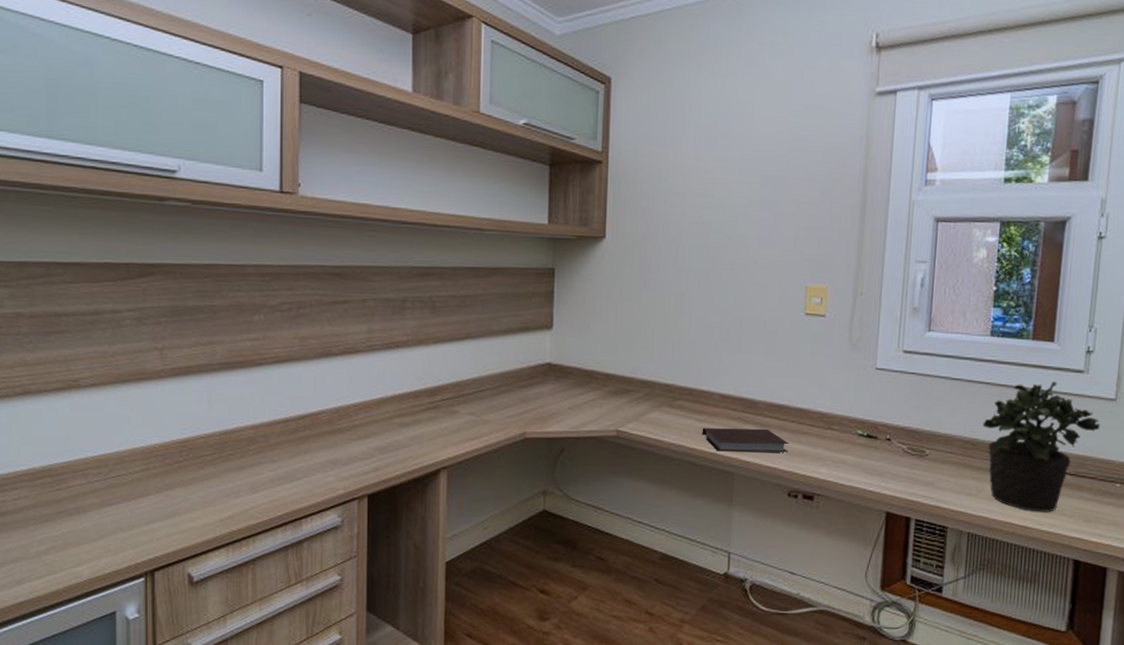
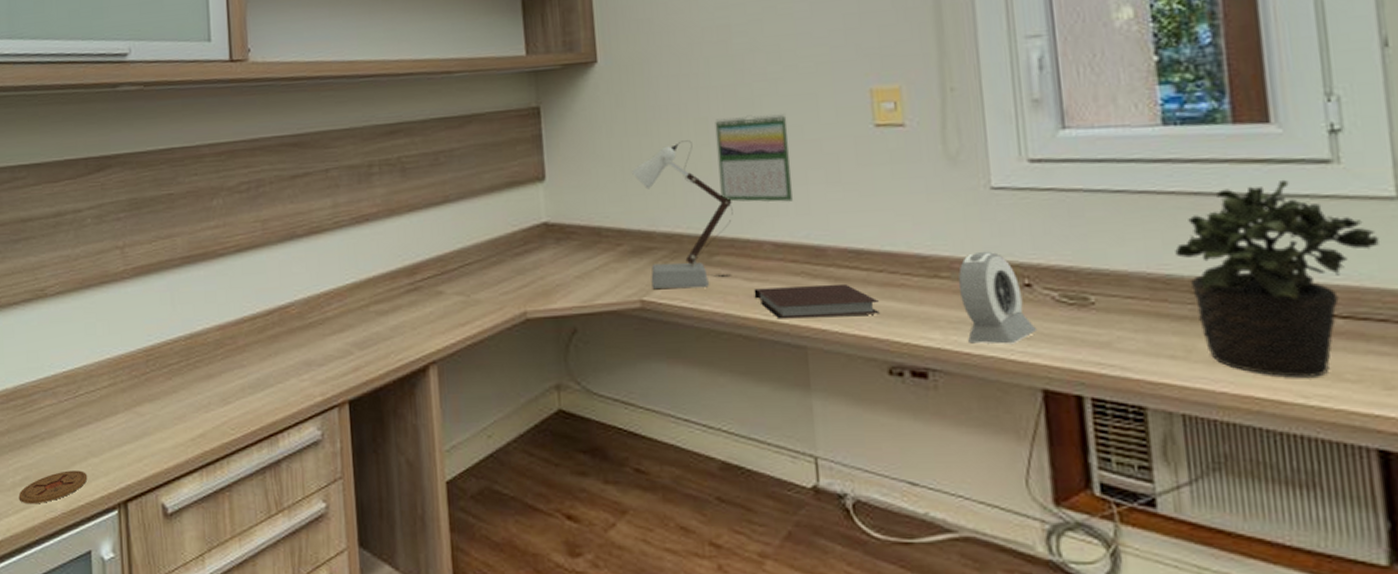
coaster: none [43,543,115,571] -> present [18,470,88,504]
desk lamp: none [621,309,695,424] -> present [631,140,733,289]
calendar: none [687,295,744,365] -> present [715,114,794,203]
alarm clock: none [843,413,890,480] -> present [957,251,1038,345]

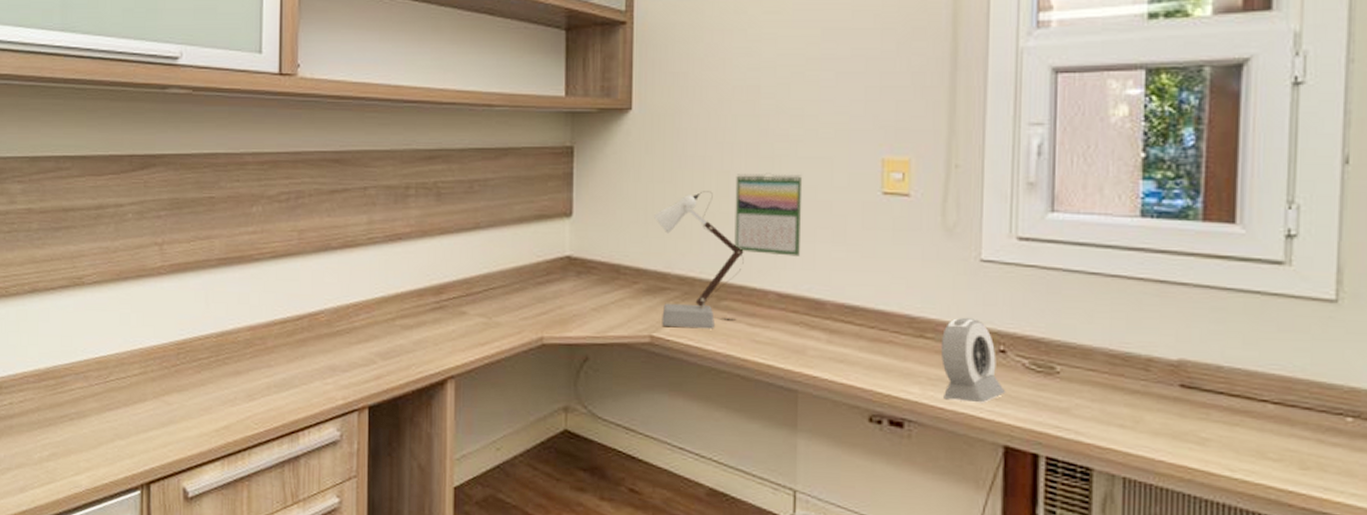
coaster: present [18,470,88,504] -> none [45,450,113,479]
notebook: present [753,283,880,319] -> none [755,334,867,366]
potted plant: present [1175,179,1379,378] -> none [1137,275,1315,454]

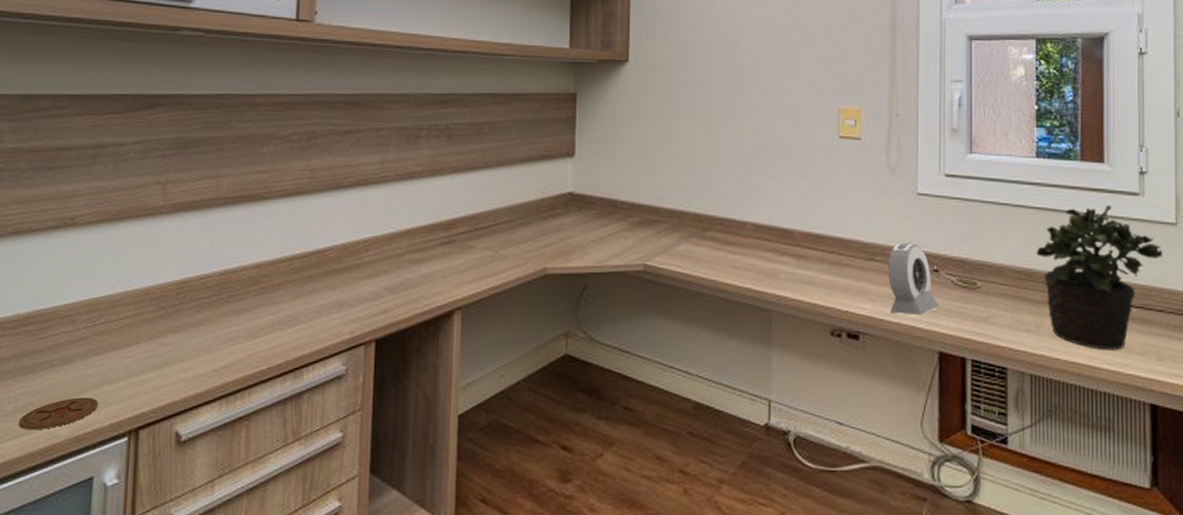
coaster: none [45,450,113,479] -> present [18,397,99,431]
desk lamp: present [653,191,744,329] -> none [647,134,725,257]
calendar: present [734,173,803,257] -> none [717,119,774,192]
potted plant: none [1137,275,1315,454] -> present [1036,204,1163,350]

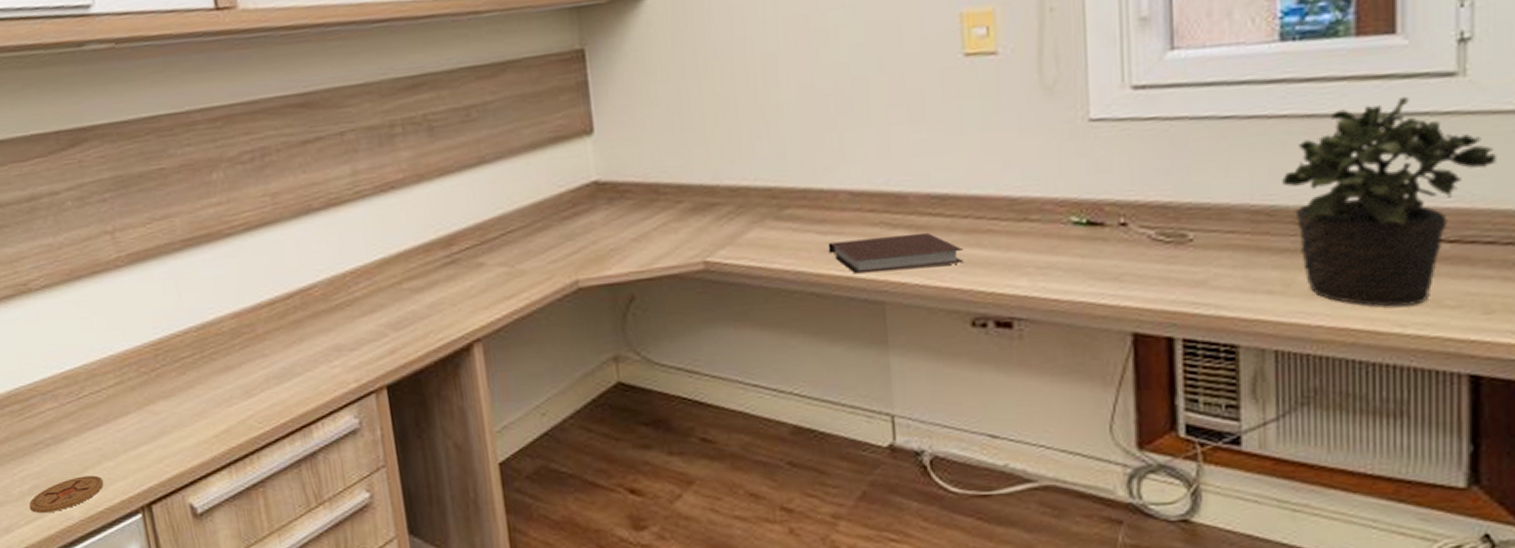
notebook: none [735,260,829,287] -> present [828,232,964,274]
alarm clock: present [887,242,940,316] -> none [1048,189,1131,289]

